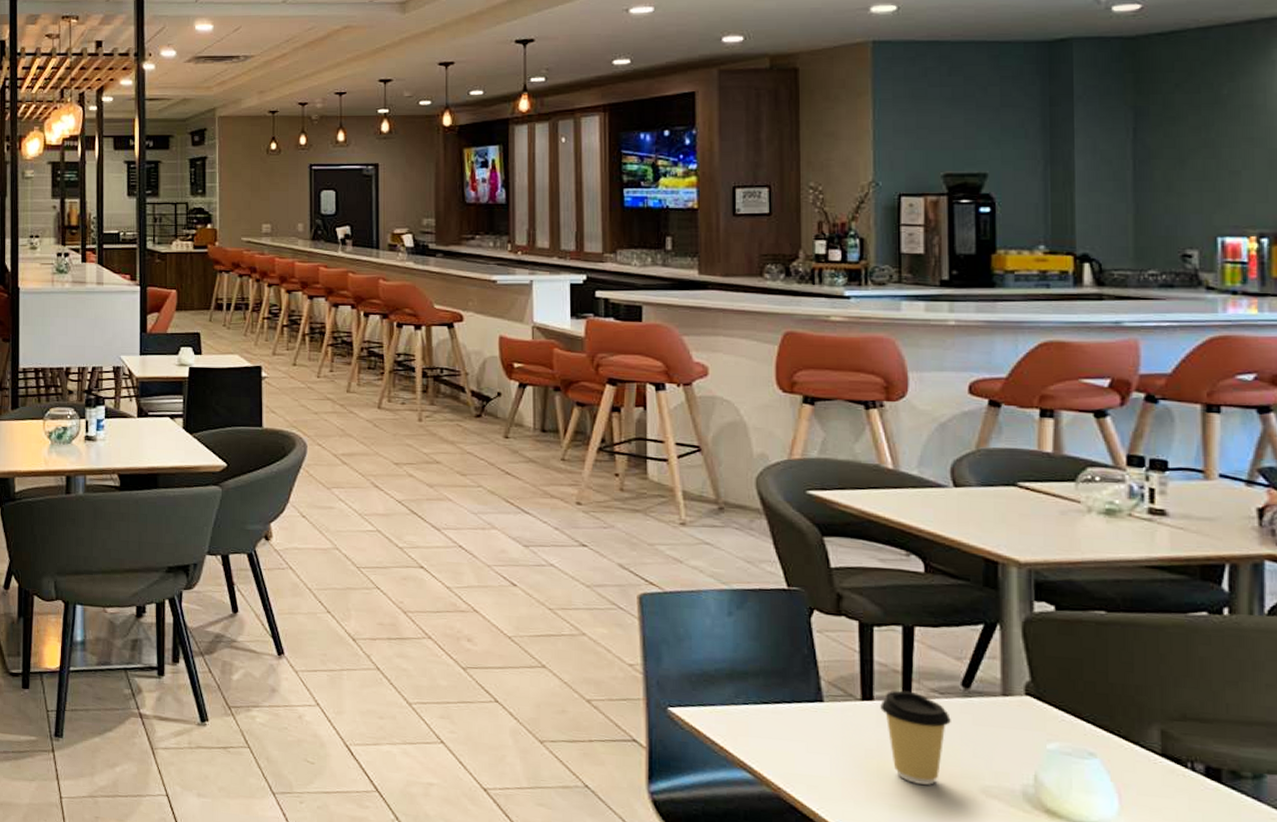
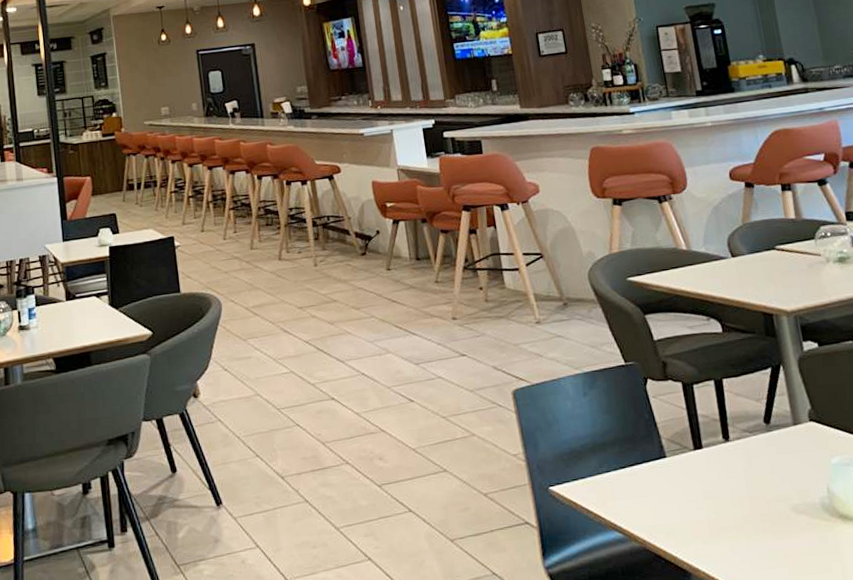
coffee cup: present [880,690,951,785] -> none [708,435,761,514]

